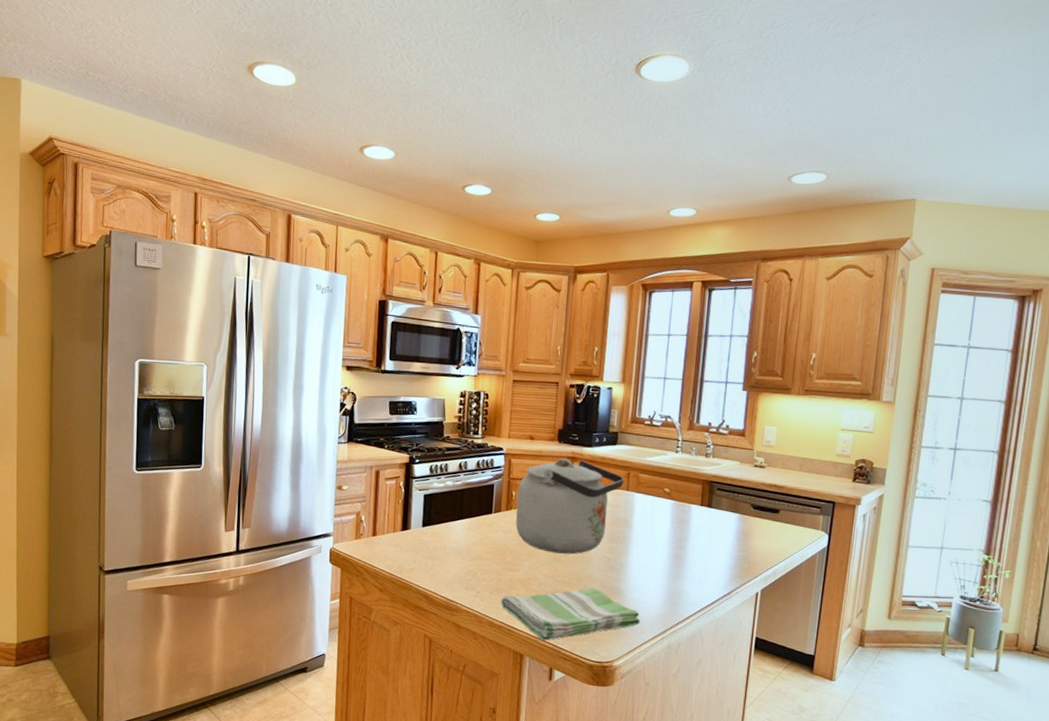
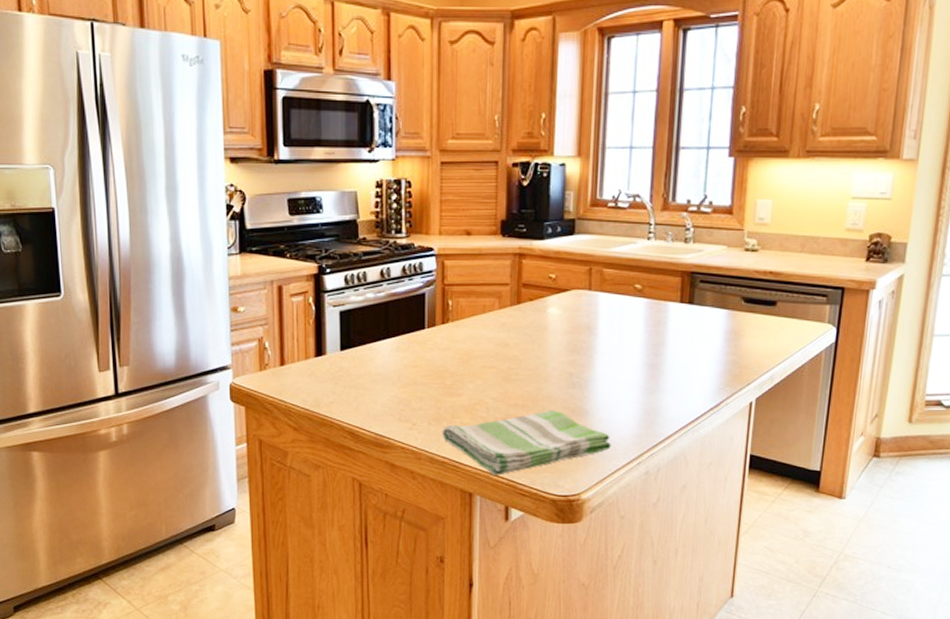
kettle: present [516,458,624,554] -> none [454,255,585,372]

